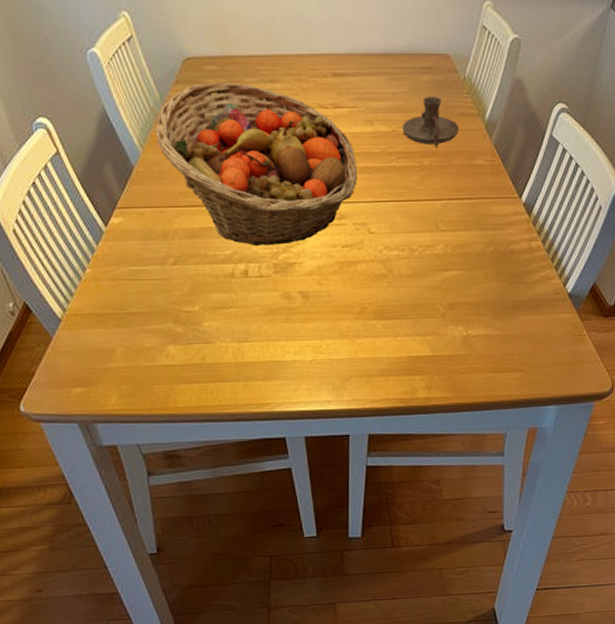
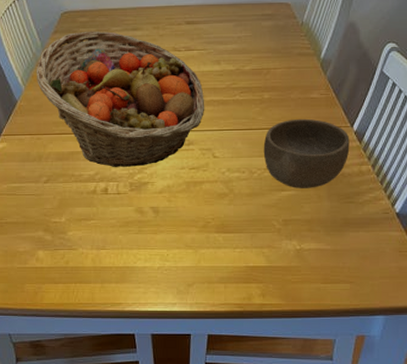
candle holder: present [401,96,460,147] -> none [245,39,297,83]
bowl: none [424,188,518,268] -> present [263,118,350,188]

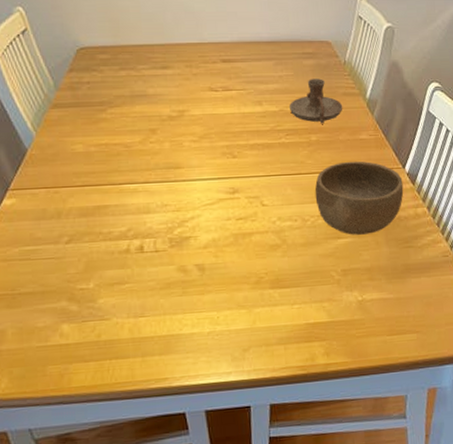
fruit basket: present [36,30,205,167] -> none [49,69,249,222]
candle holder: none [245,39,297,83] -> present [288,78,343,124]

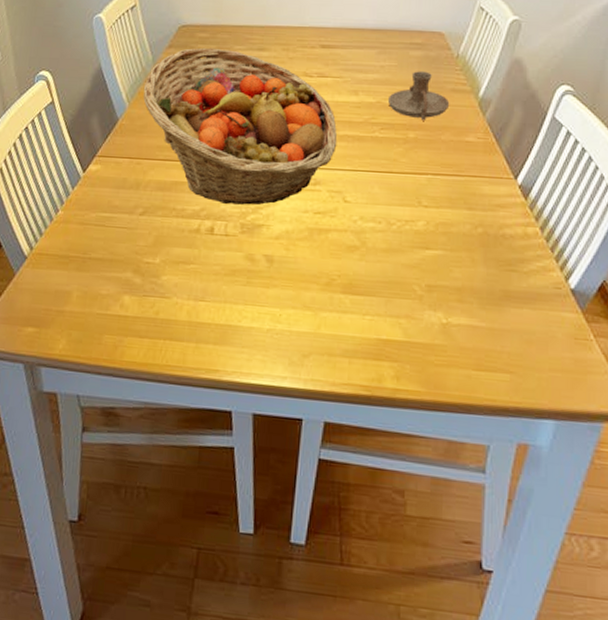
fruit basket: none [49,69,249,222] -> present [143,47,338,205]
bowl: present [314,161,404,235] -> none [405,164,513,249]

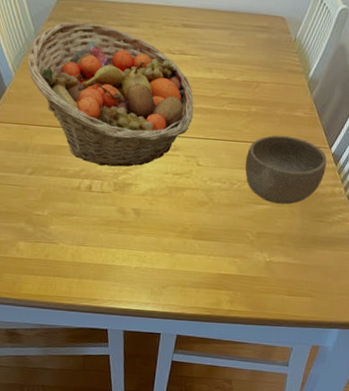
candle holder: present [387,71,450,121] -> none [236,52,286,97]
bowl: none [405,164,513,249] -> present [245,135,327,205]

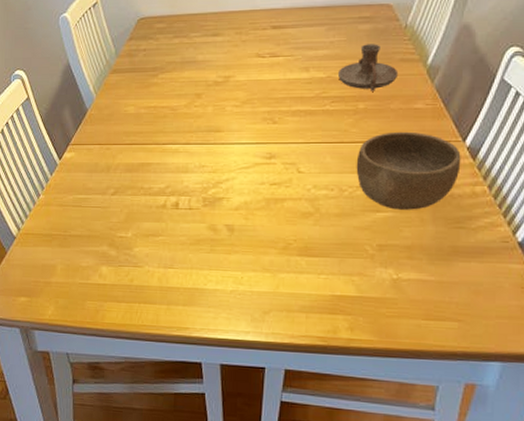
fruit basket: present [27,21,194,167] -> none [108,37,290,181]
candle holder: none [236,52,286,97] -> present [337,44,399,91]

